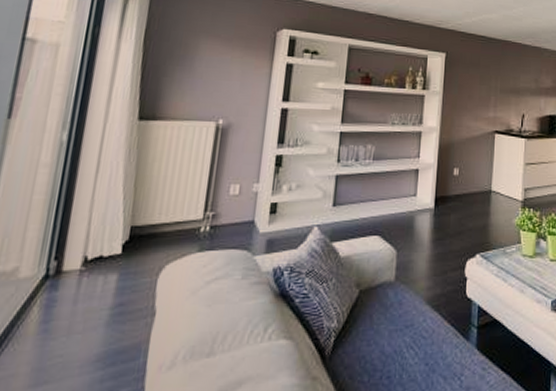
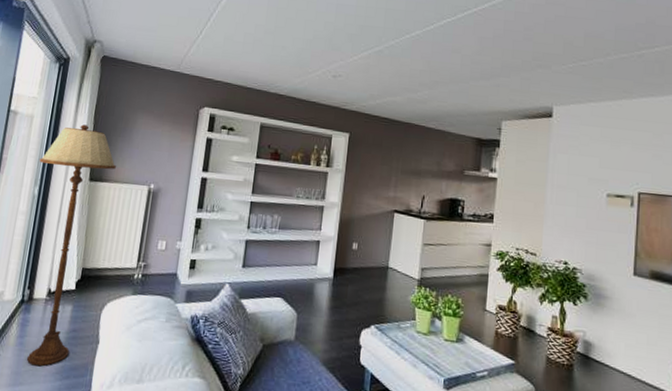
floor lamp: none [54,53,174,356] -> present [27,124,116,367]

